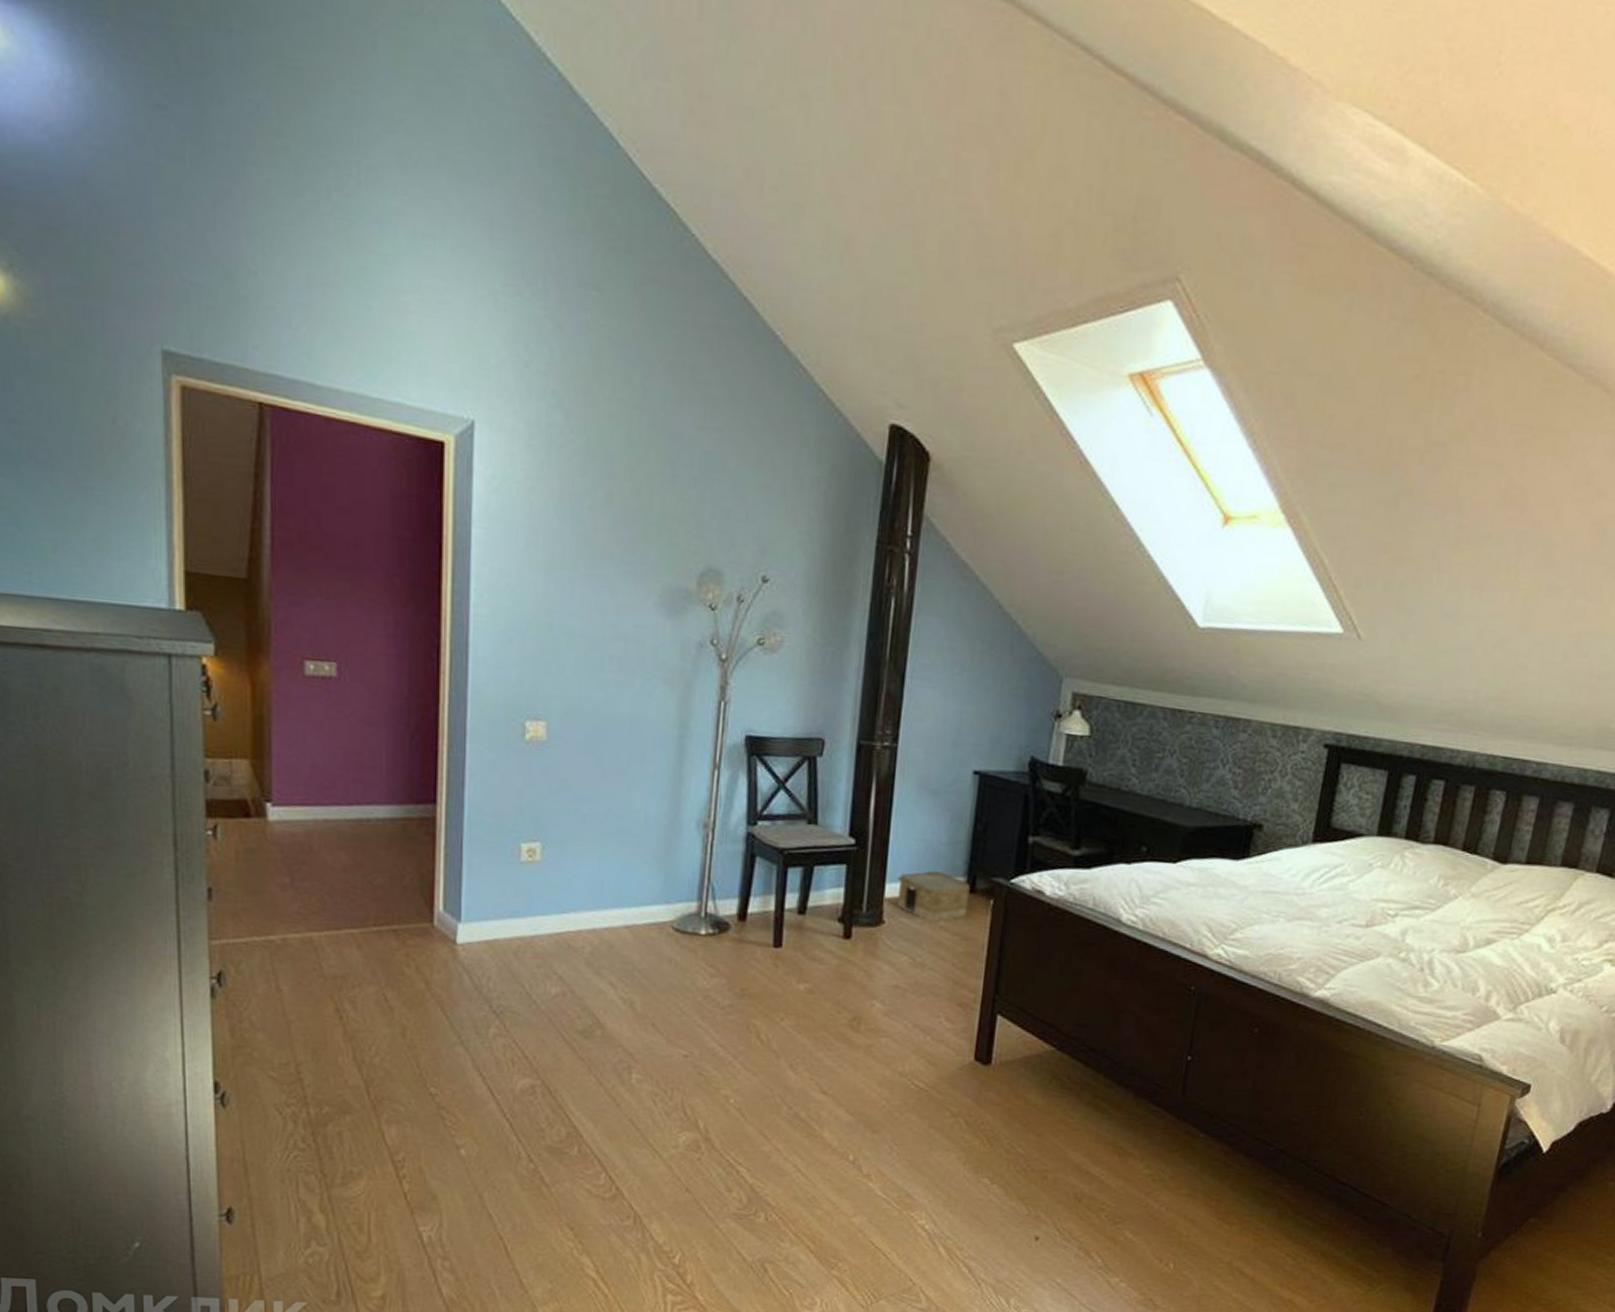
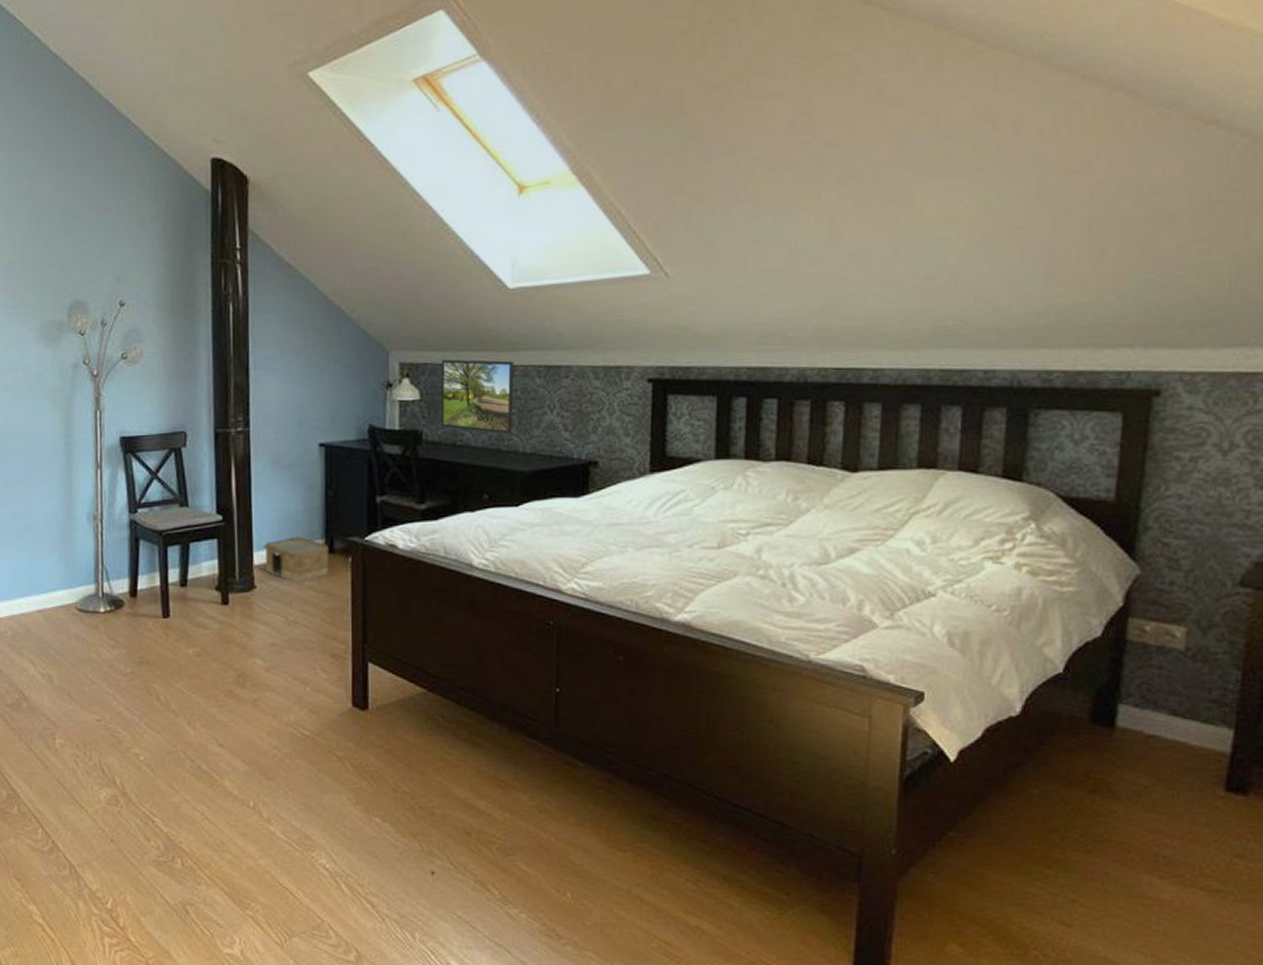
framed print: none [1108,695,1193,786] -> present [440,359,514,435]

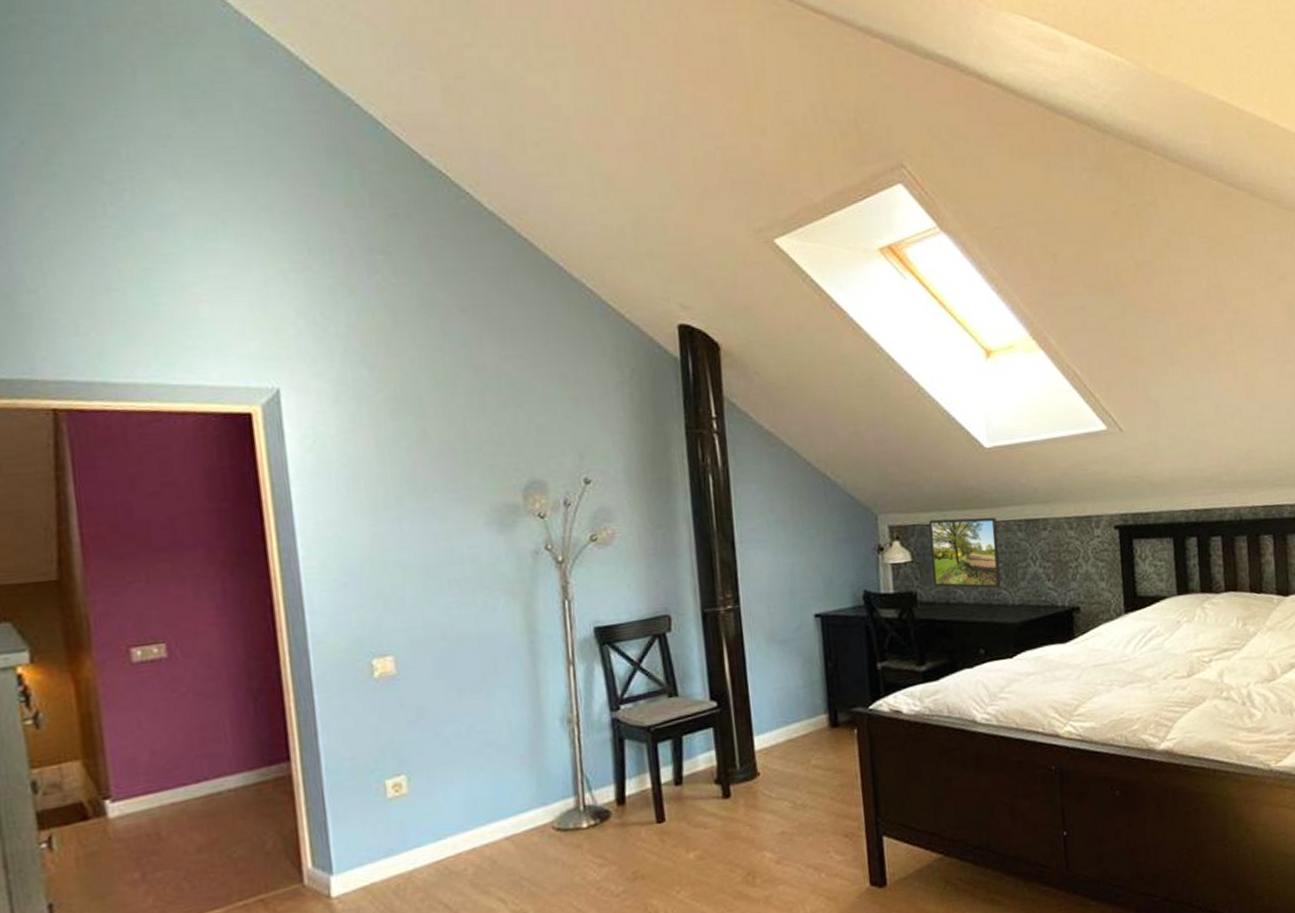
woven basket: present [263,537,329,581] -> none [763,714,836,763]

